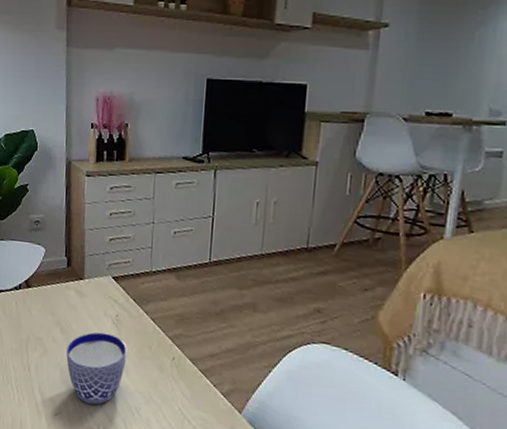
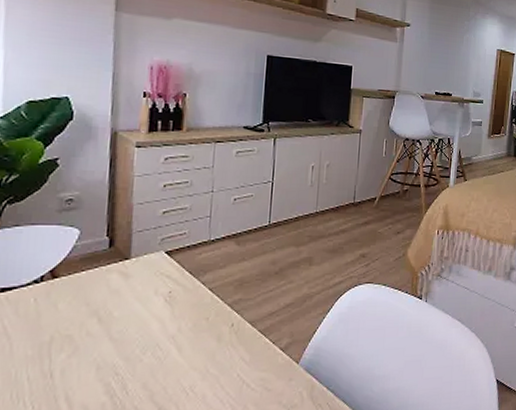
cup: present [66,332,127,405] -> none [104,313,182,398]

